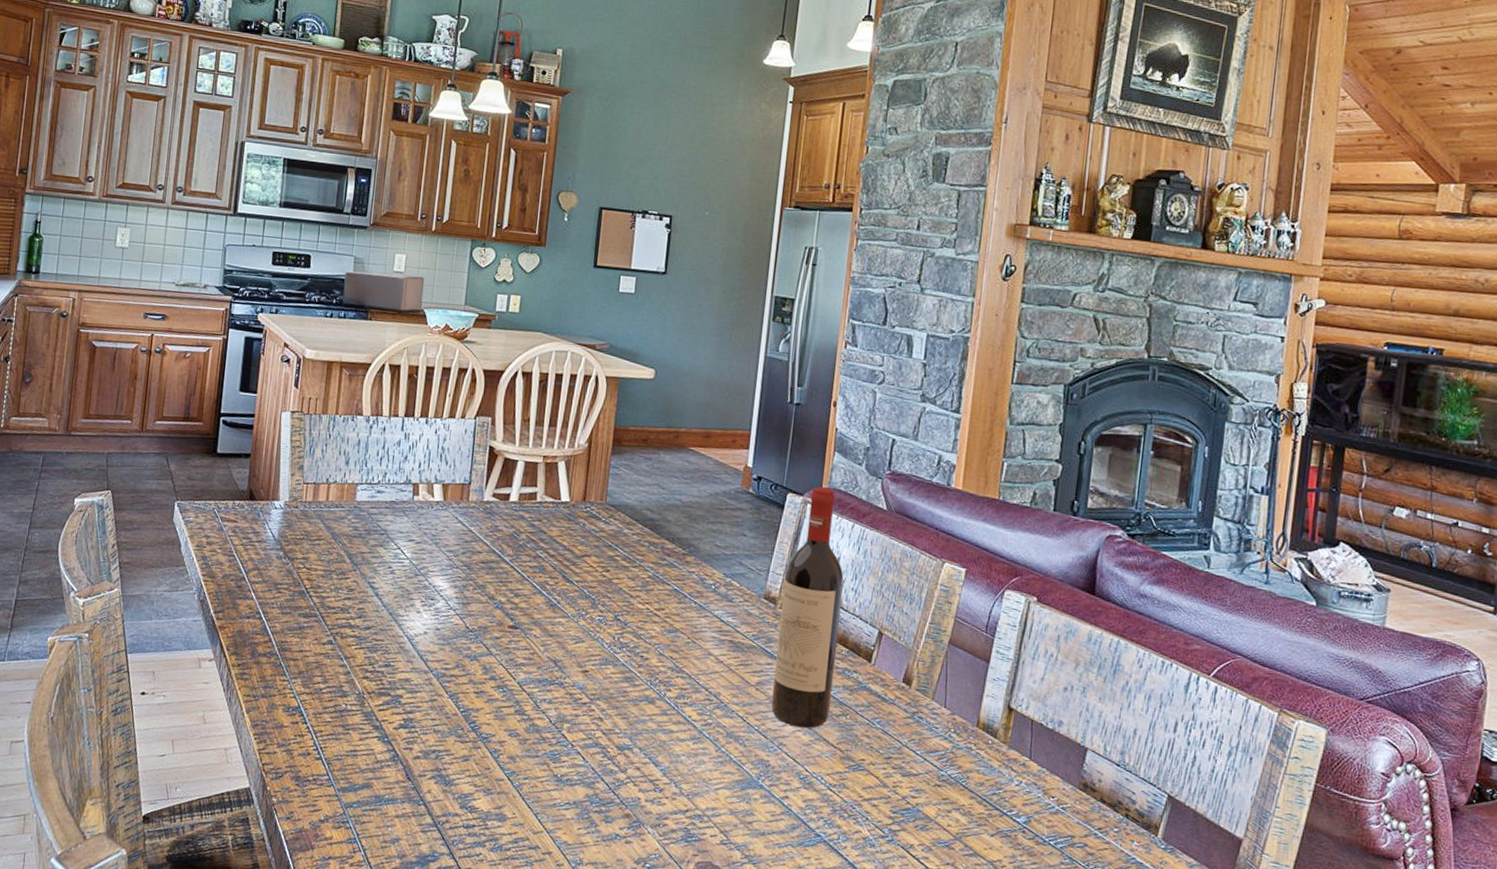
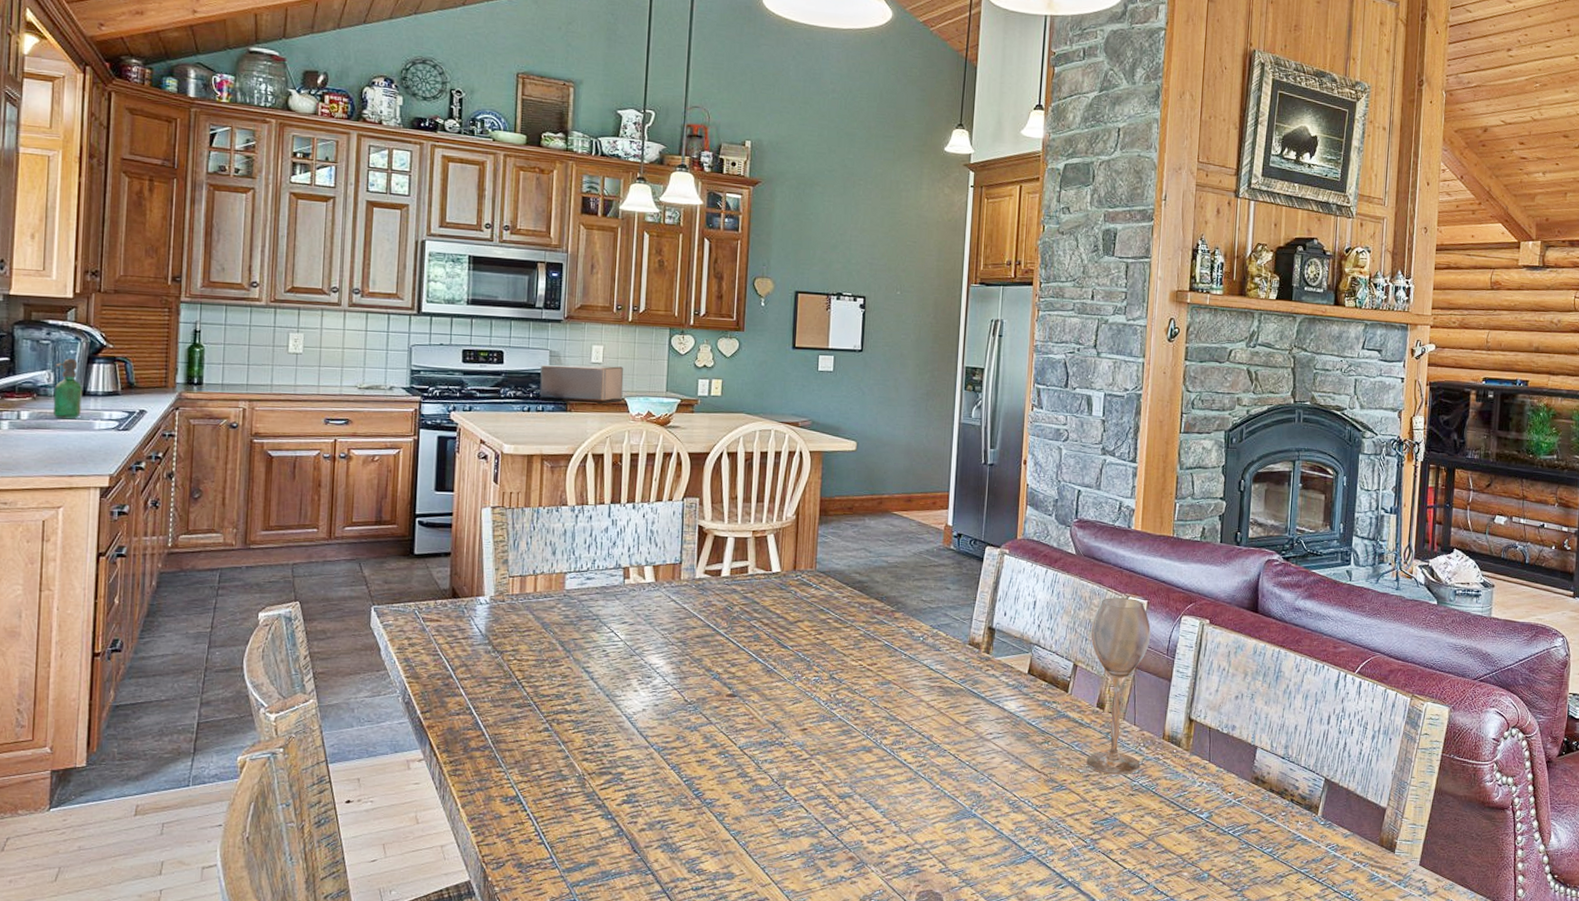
wine bottle: present [771,486,844,728] -> none [980,538,1041,758]
wineglass: none [888,562,969,763] -> present [1086,598,1151,775]

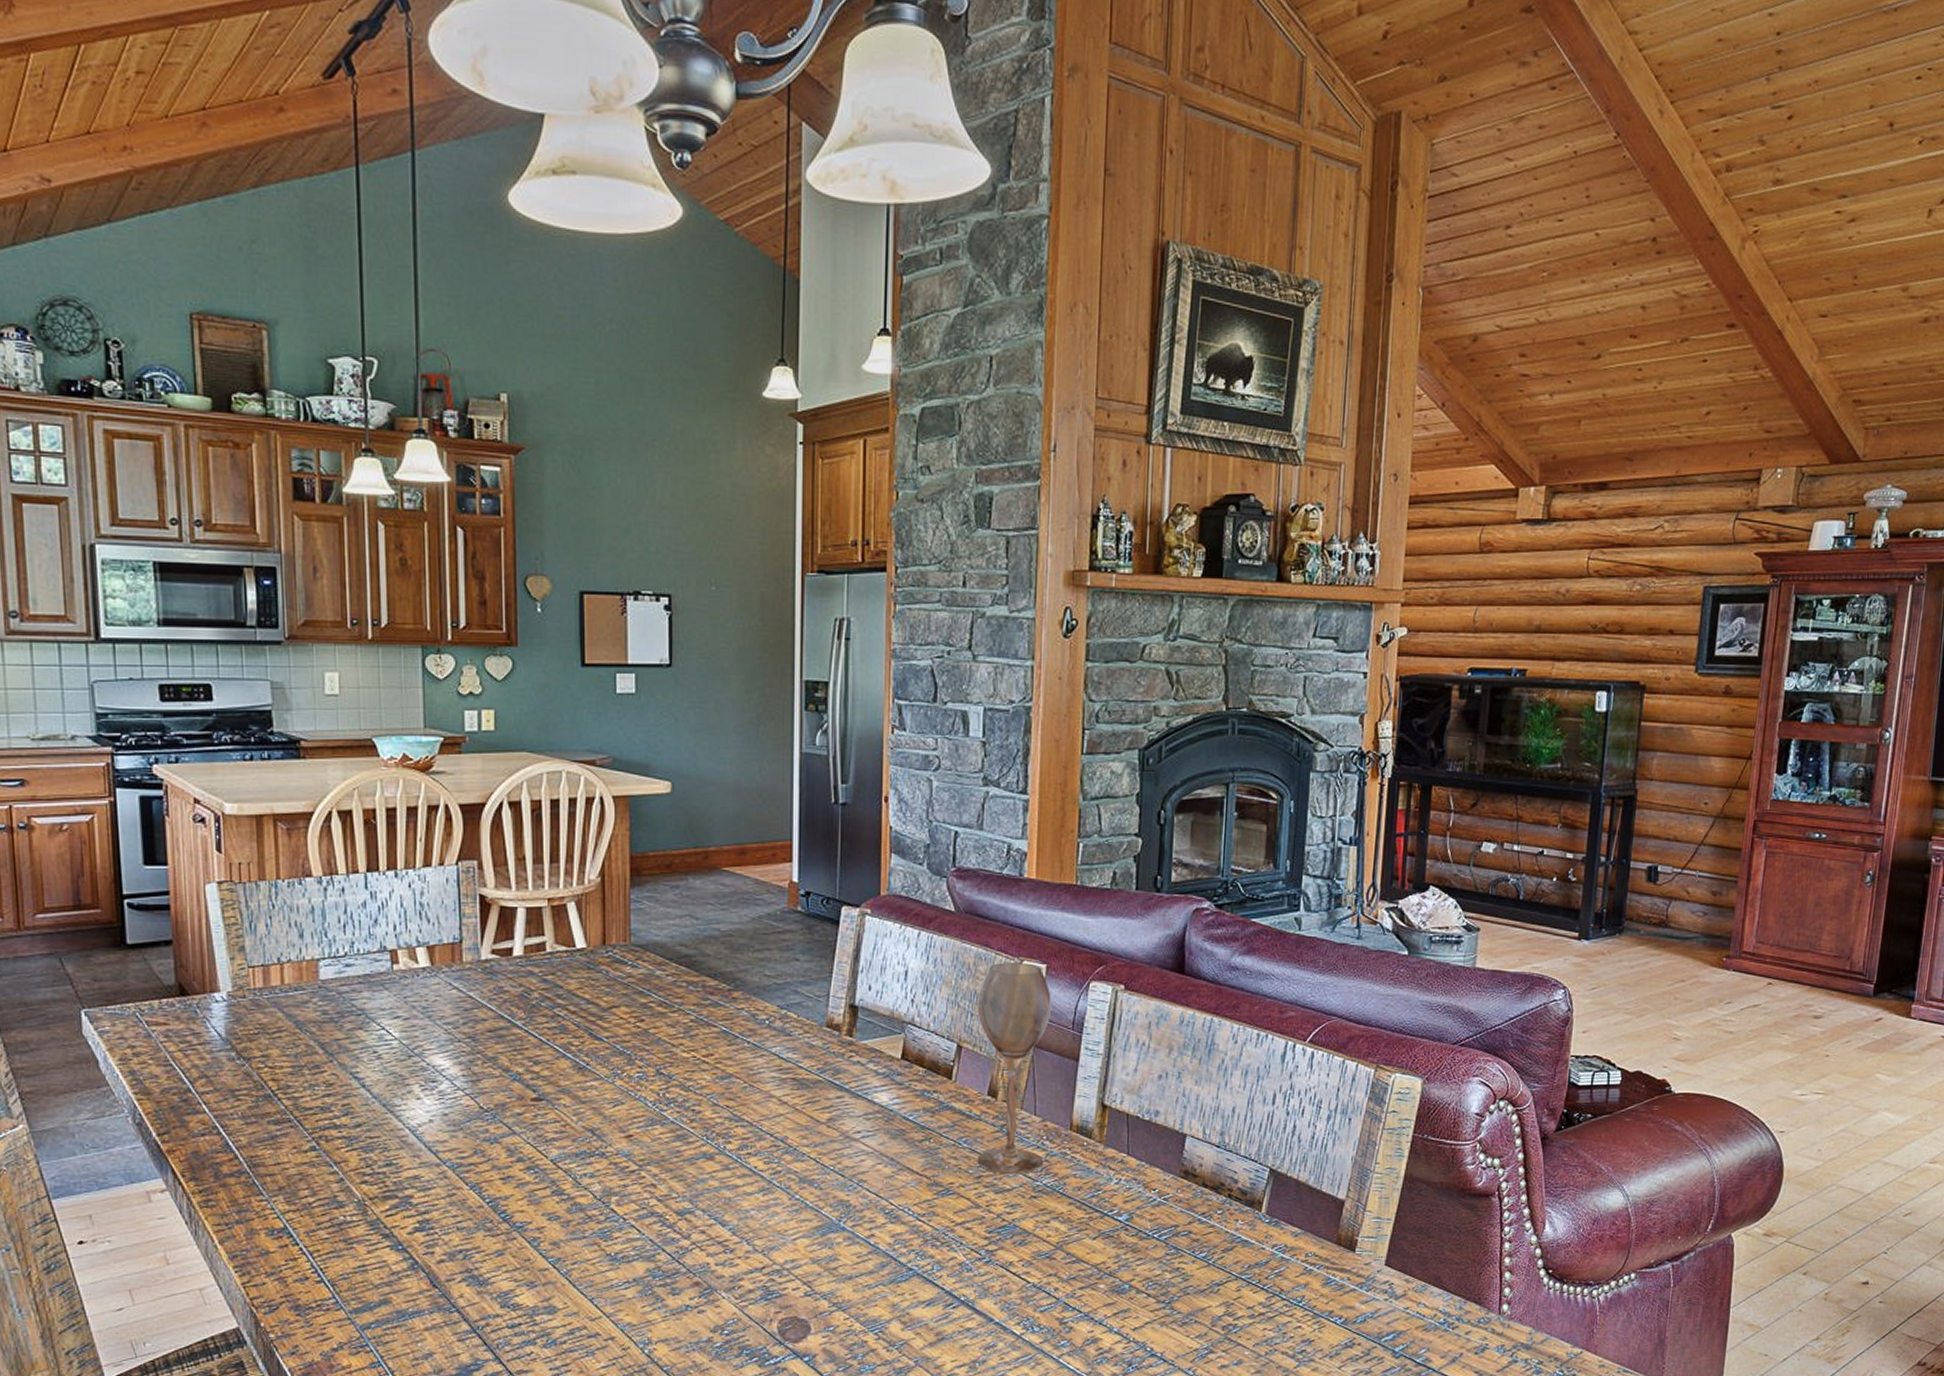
toaster: present [539,363,624,404] -> none [261,697,370,747]

